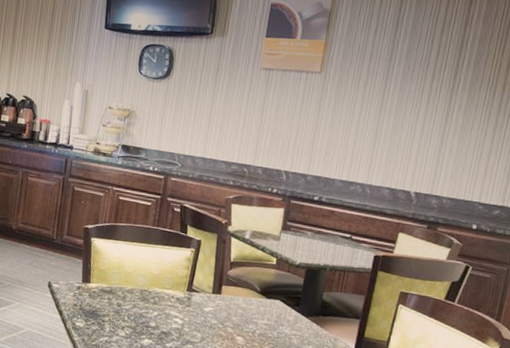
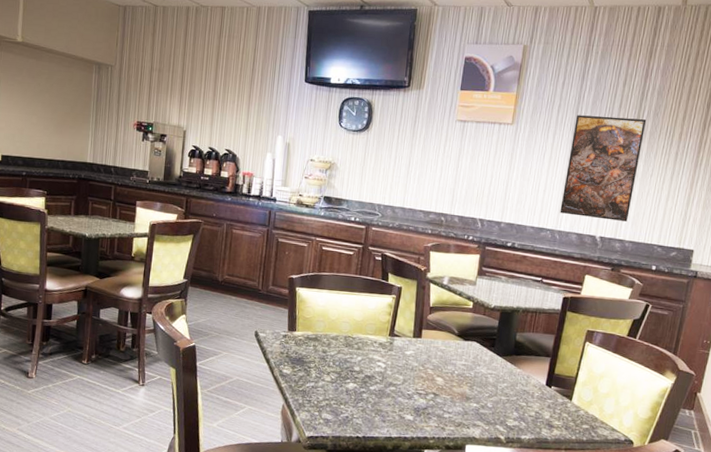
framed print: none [371,63,467,177] -> present [560,115,647,222]

